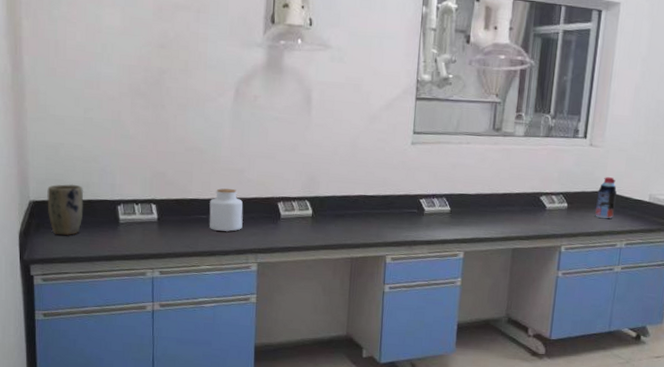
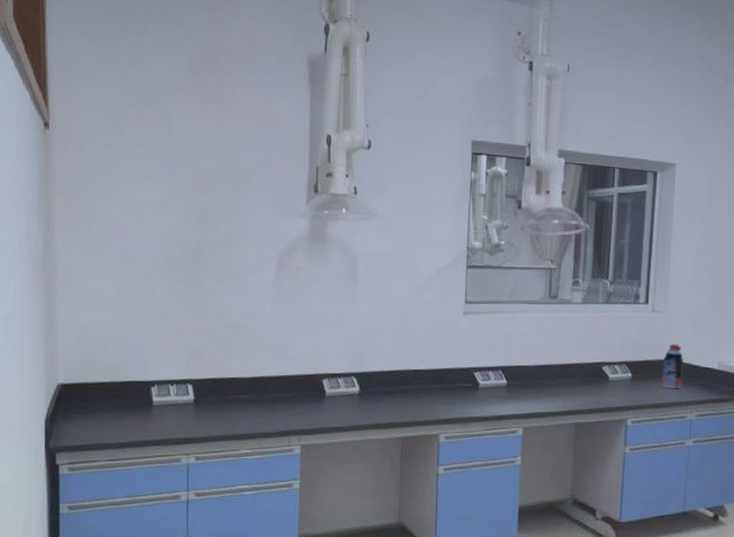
plant pot: present [47,184,84,236] -> none [76,364,115,421]
jar: present [209,188,244,232] -> none [249,366,286,412]

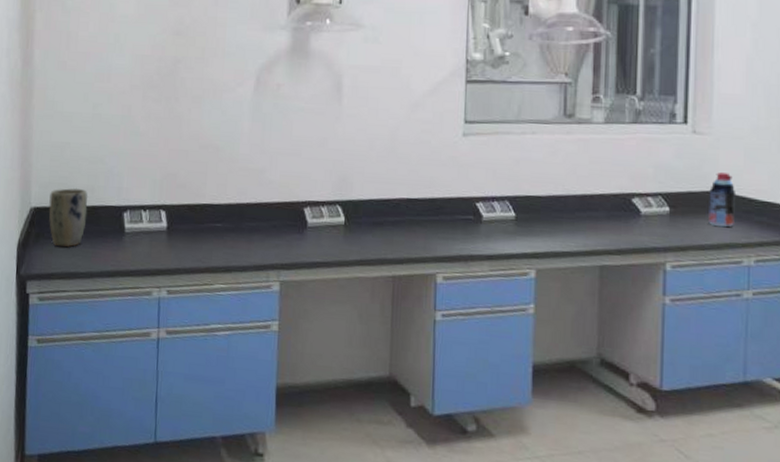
plant pot: none [76,364,115,421] -> present [48,188,88,247]

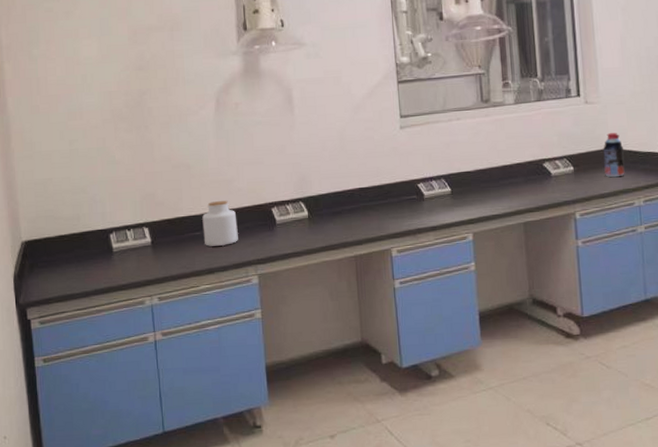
plant pot: present [48,188,88,247] -> none [38,218,76,274]
jar: none [224,191,264,243] -> present [202,201,238,246]

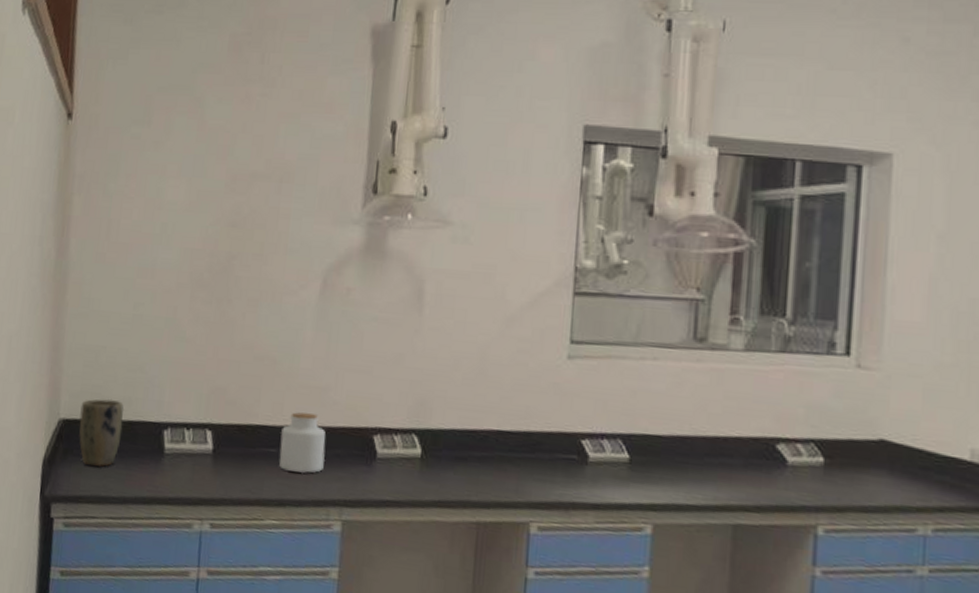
plant pot: none [38,218,76,274] -> present [79,398,124,467]
bottle: present [603,133,625,178] -> none [874,417,911,486]

